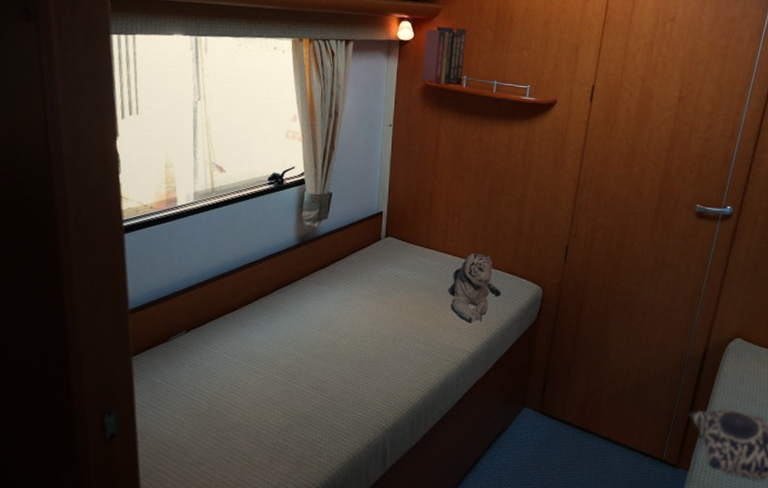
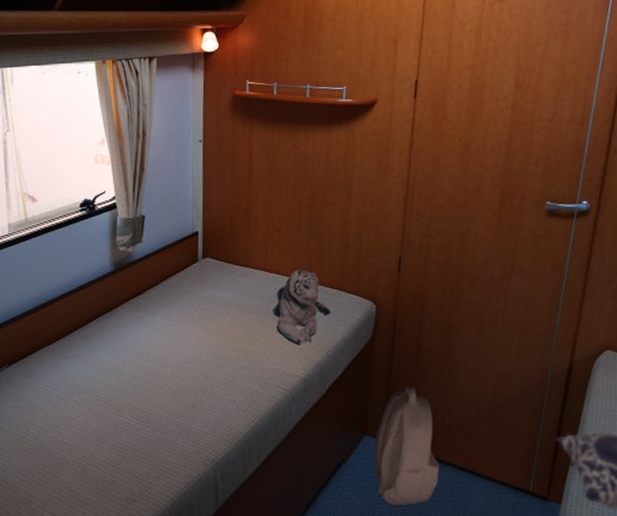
books: present [422,25,467,86] -> none [230,33,274,94]
backpack: none [530,364,588,471] -> present [374,386,440,505]

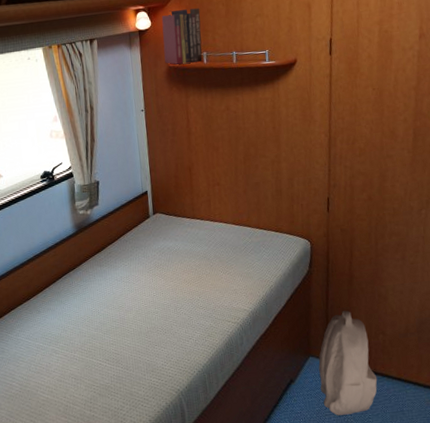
books: none [230,33,274,94] -> present [161,8,203,65]
plush toy: present [272,270,330,346] -> none [219,217,270,284]

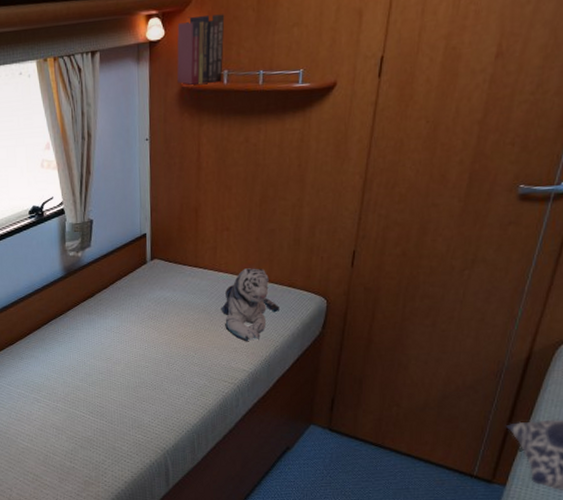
plush toy: none [219,217,270,284] -> present [221,268,279,342]
backpack: present [318,310,378,416] -> none [318,378,384,487]

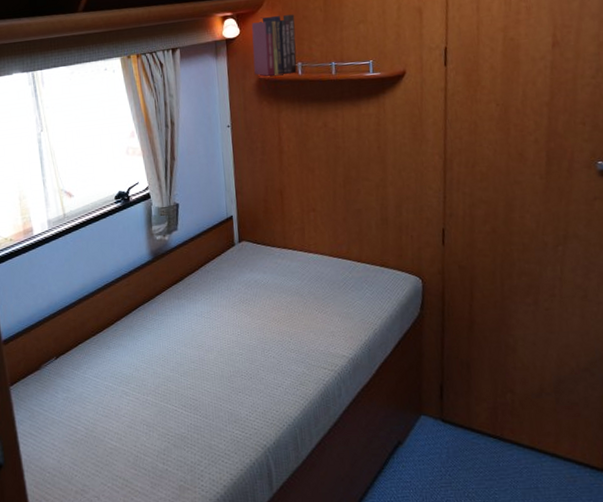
plush toy: present [221,268,279,342] -> none [314,248,374,325]

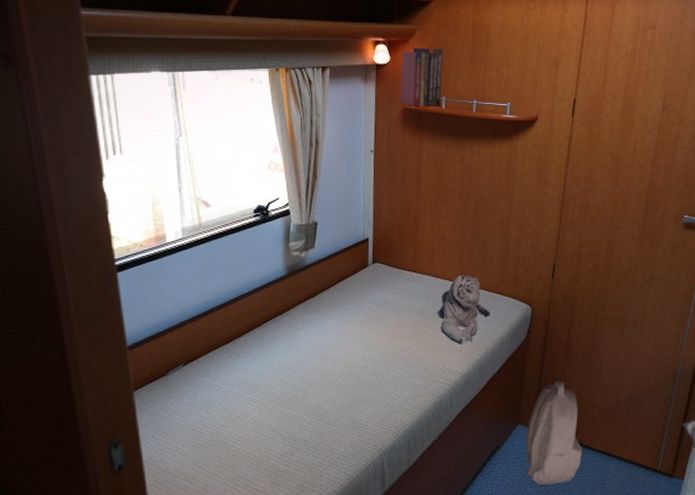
plush toy: none [314,248,374,325] -> present [437,275,490,345]
backpack: none [432,362,505,488] -> present [525,380,583,485]

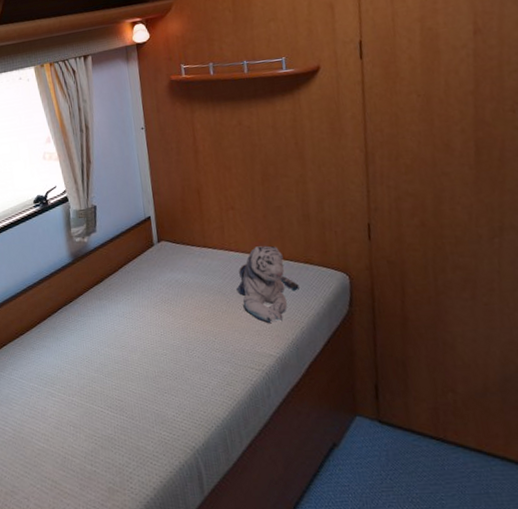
books: present [401,47,444,107] -> none [160,16,209,78]
backpack: present [525,380,583,485] -> none [368,360,450,493]

